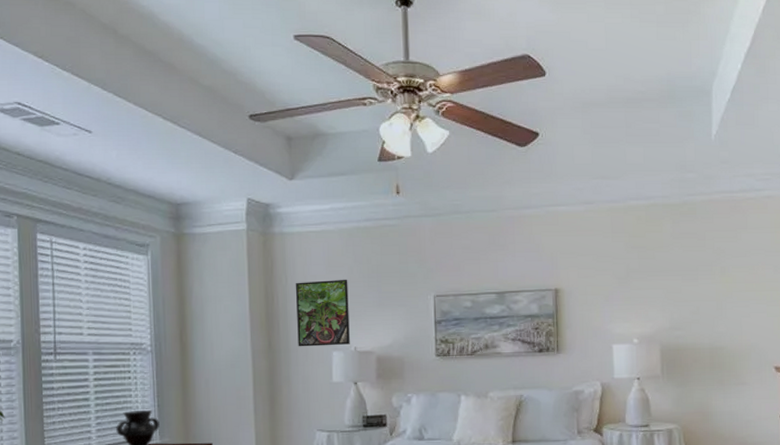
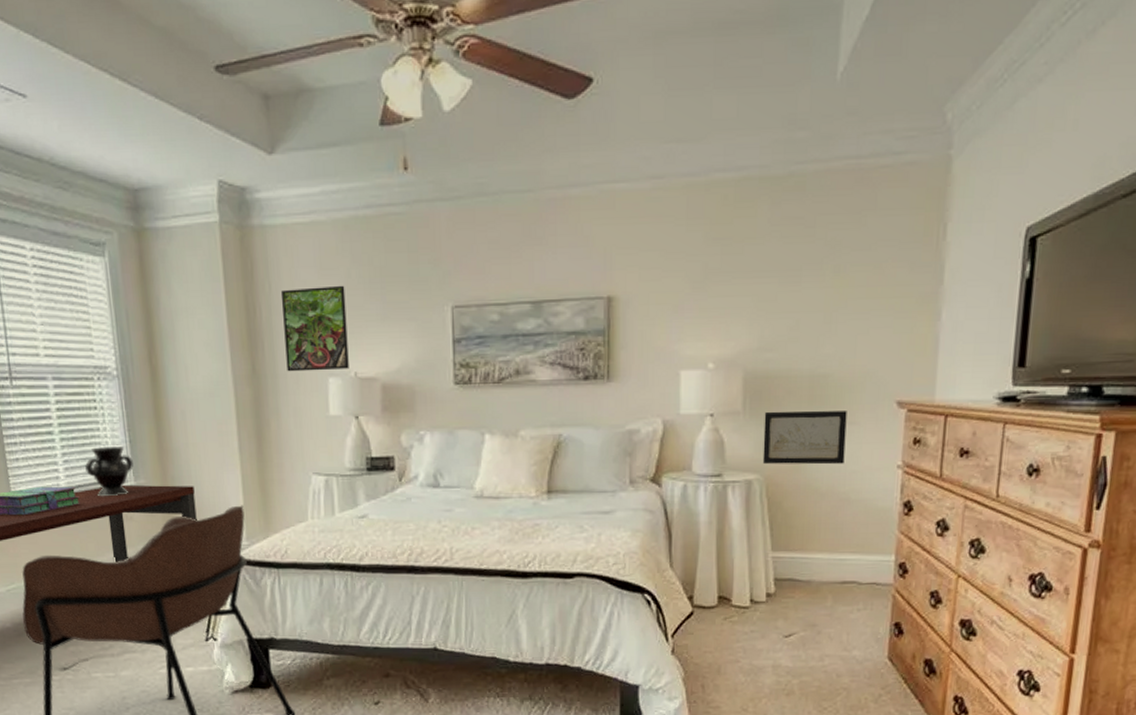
wall art: none [678,374,741,417] -> present [762,411,847,465]

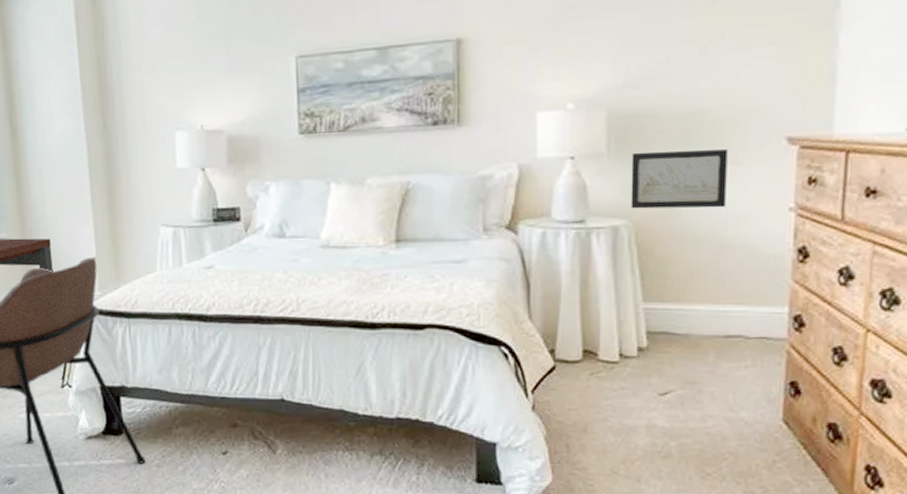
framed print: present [280,285,349,372] -> none [129,40,195,127]

